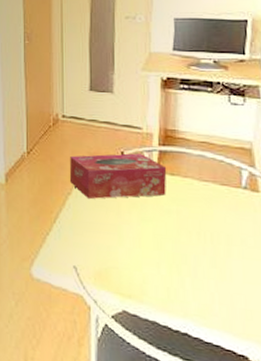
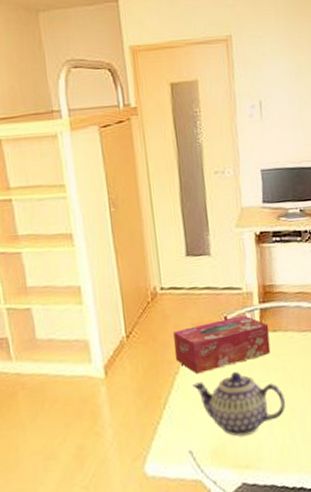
teapot: none [83,205,178,268] -> present [192,372,286,437]

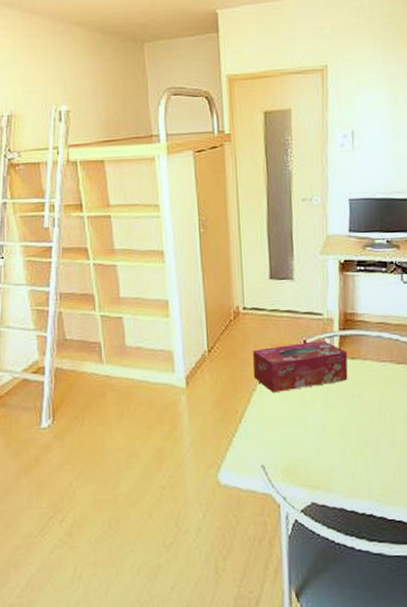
teapot: present [192,372,286,437] -> none [268,395,361,457]

